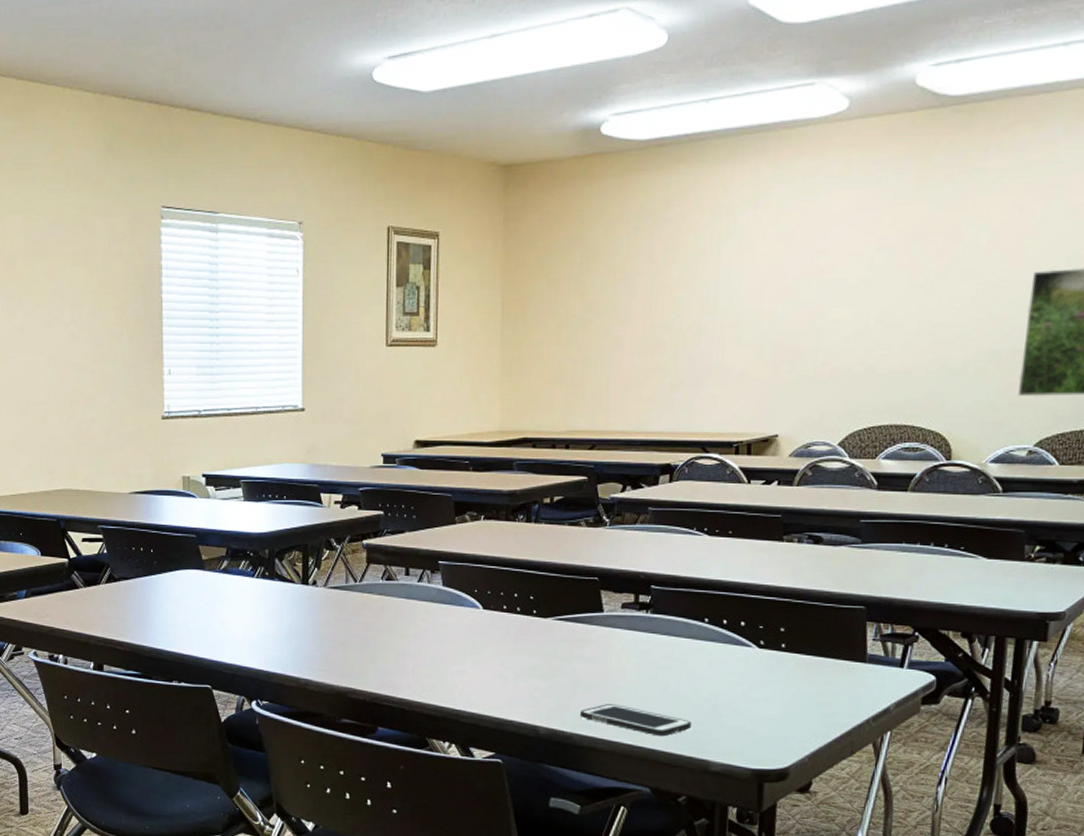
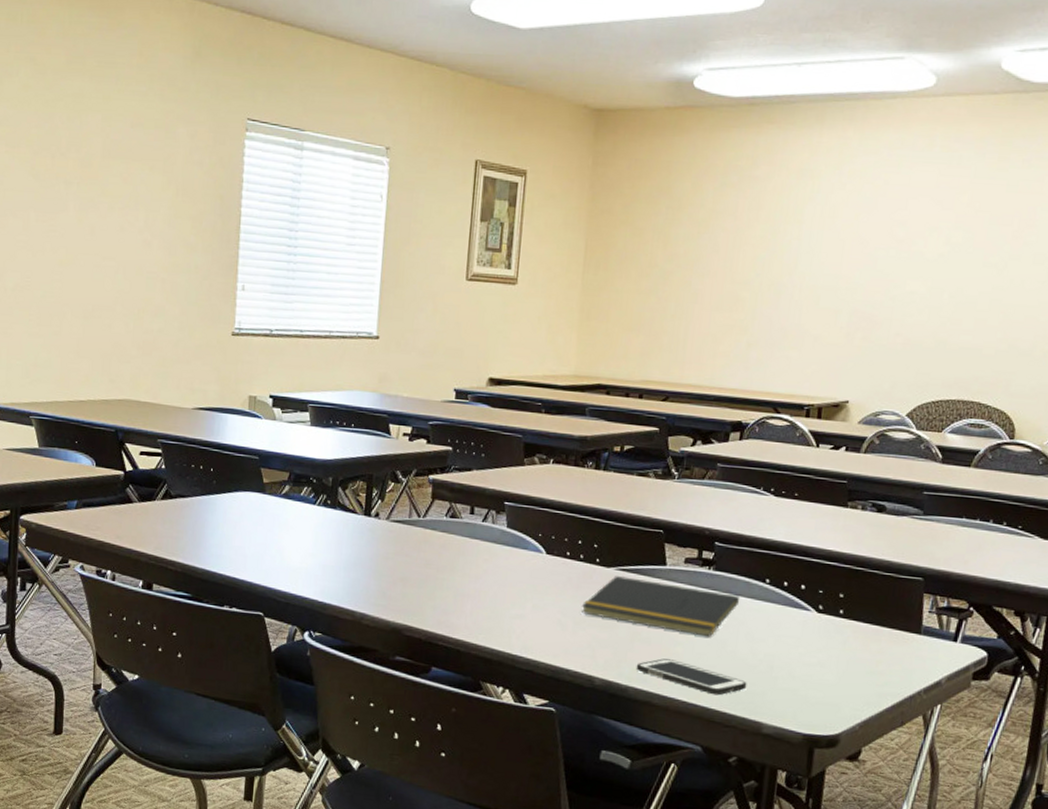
notepad: none [521,626,680,680] -> present [581,576,740,637]

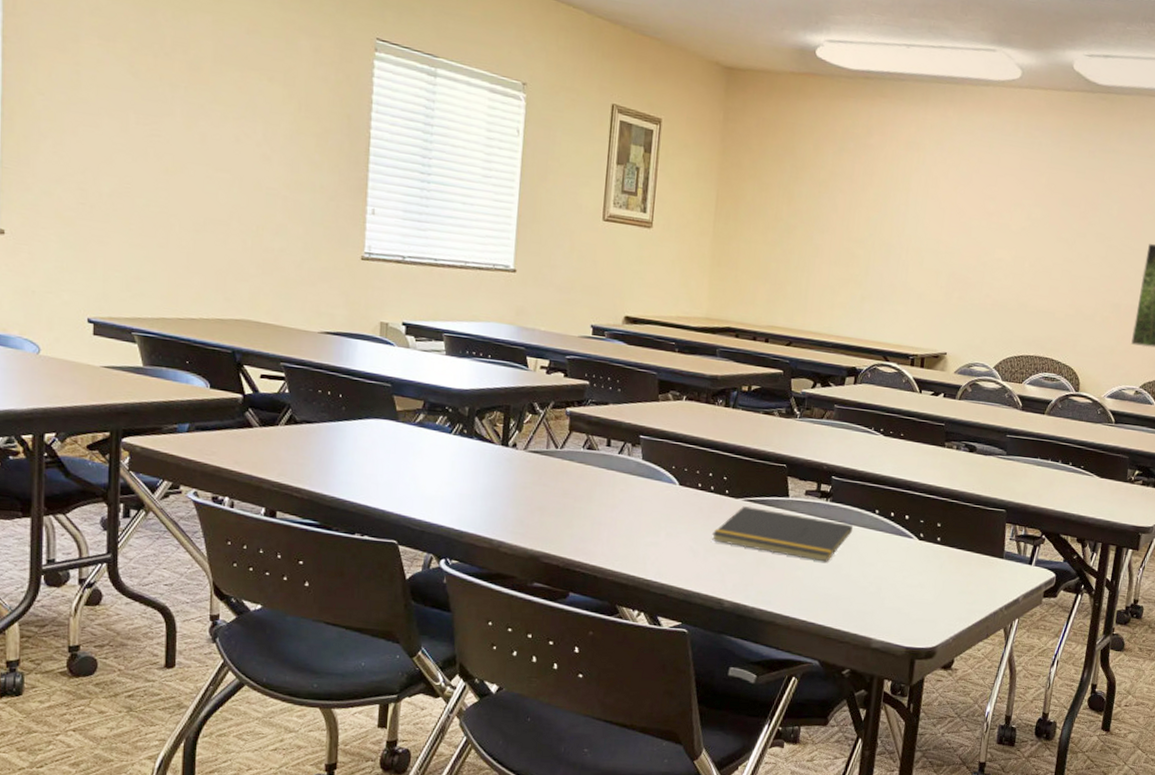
cell phone: present [636,658,747,696] -> none [761,582,859,615]

